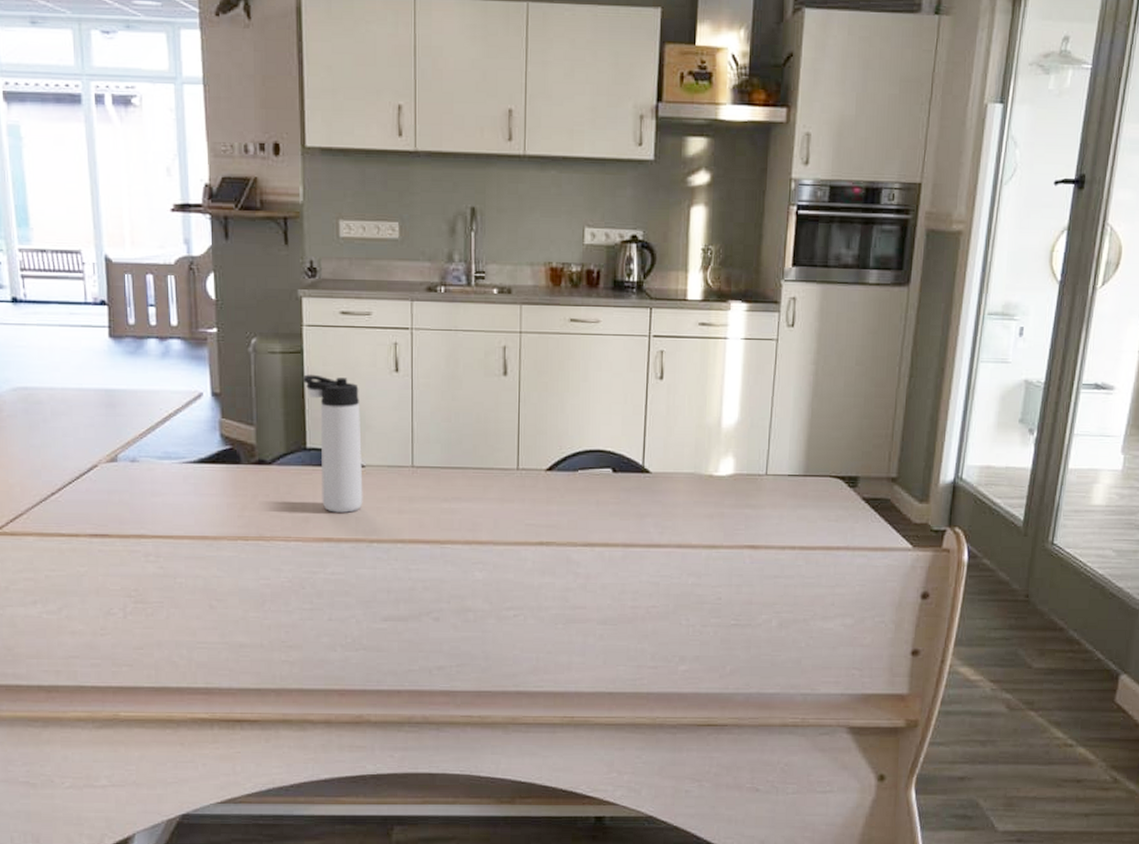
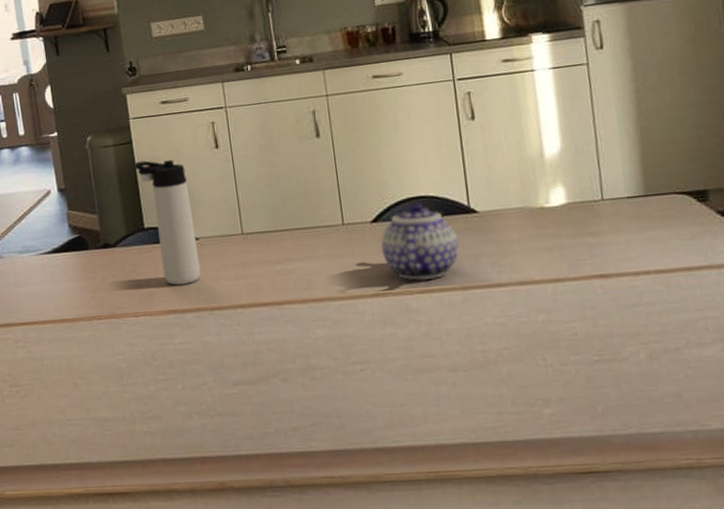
teapot: none [551,456,627,534] -> present [380,202,459,281]

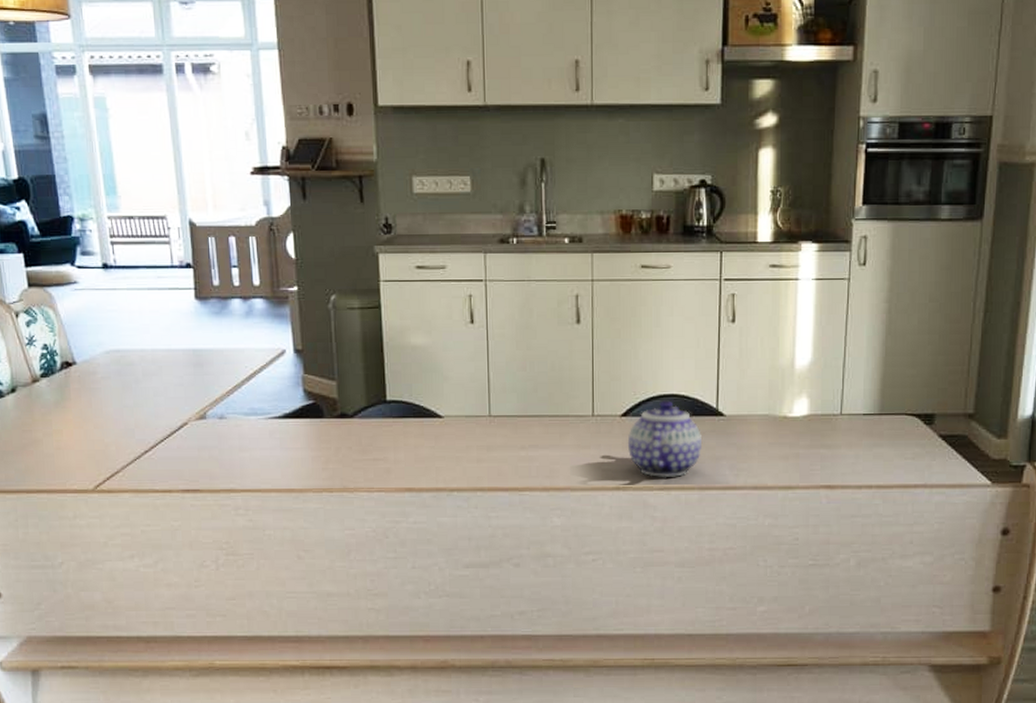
thermos bottle: present [134,160,201,285] -> none [381,328,443,463]

